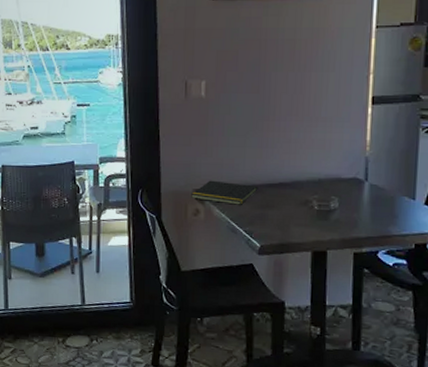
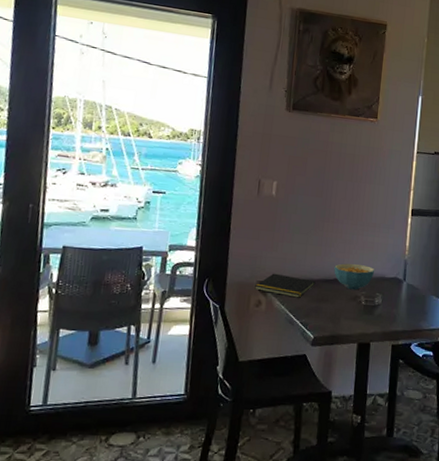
cereal bowl: none [278,165,327,194] -> present [334,263,374,290]

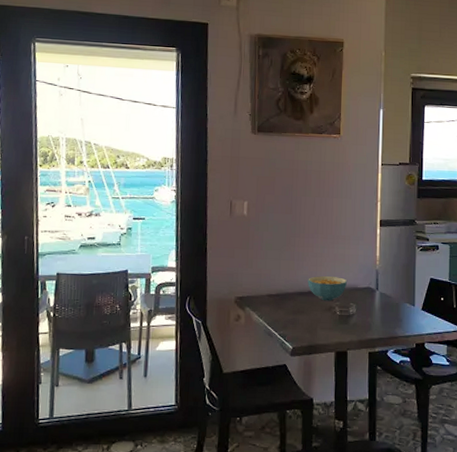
notepad: present [254,273,316,298] -> none [233,289,291,311]

